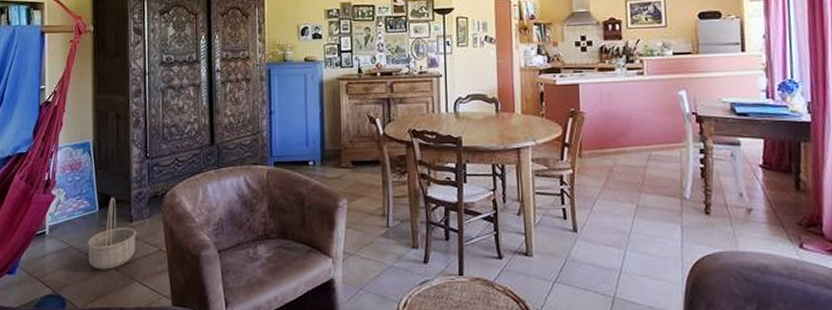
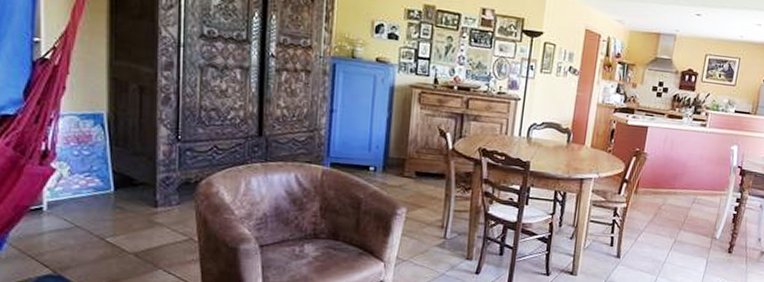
basket: present [87,197,137,270] -> none [98,178,162,255]

